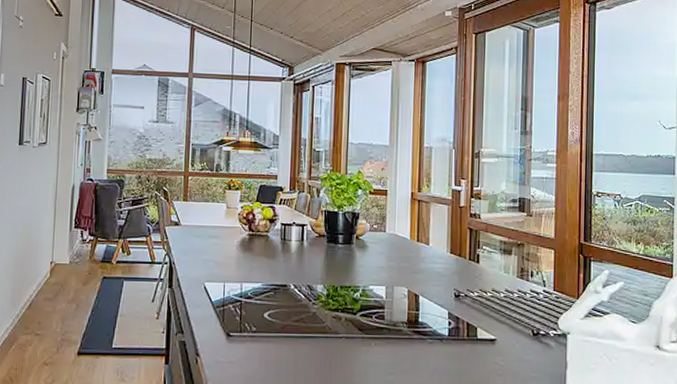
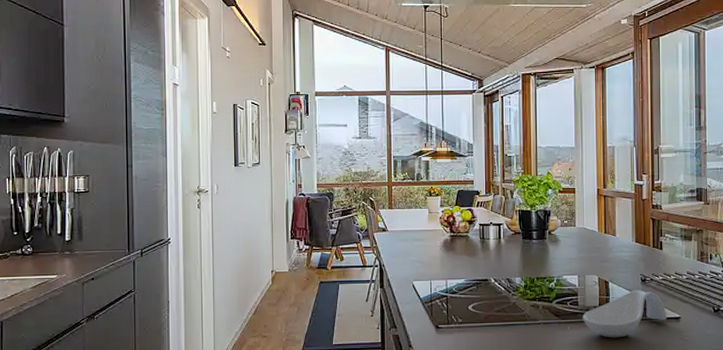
spoon rest: none [388,306,482,359] -> present [582,290,667,338]

